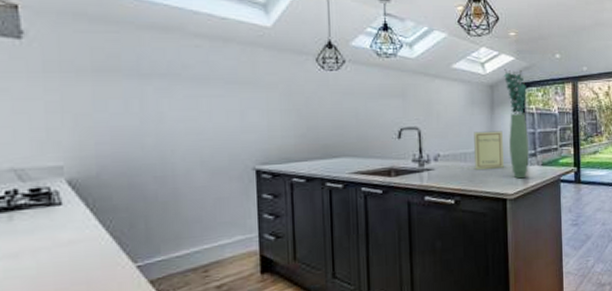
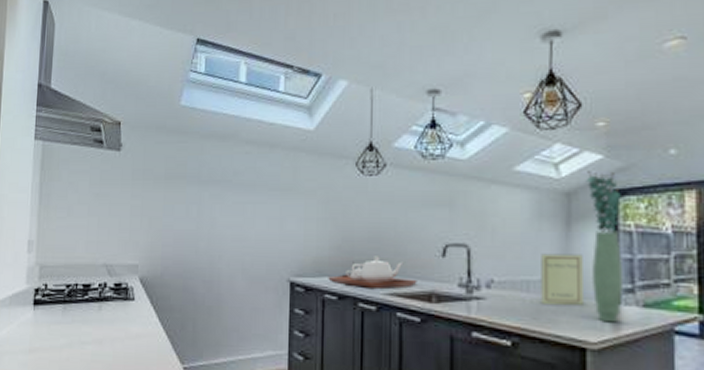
tea set: none [295,141,378,170] -> present [328,256,417,288]

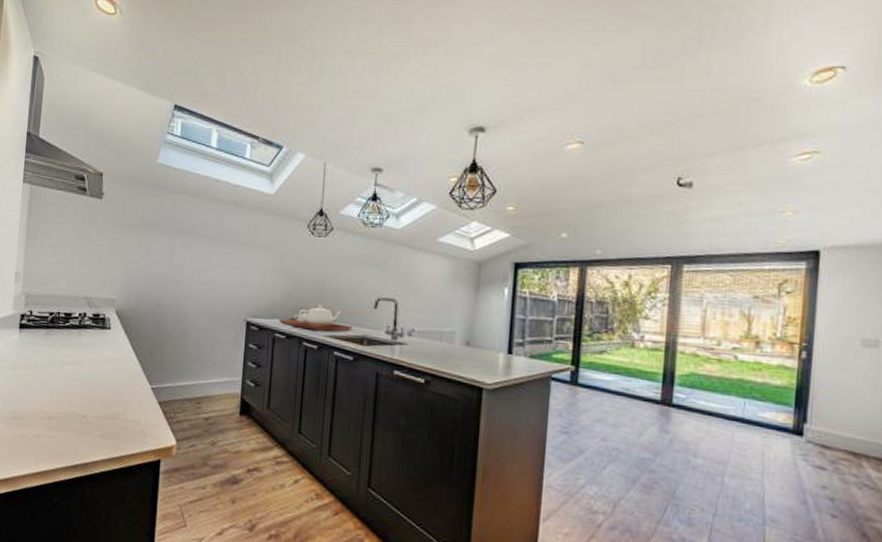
book: present [541,253,583,307] -> none [451,310,487,355]
vase: present [586,171,623,323] -> none [491,246,522,369]

